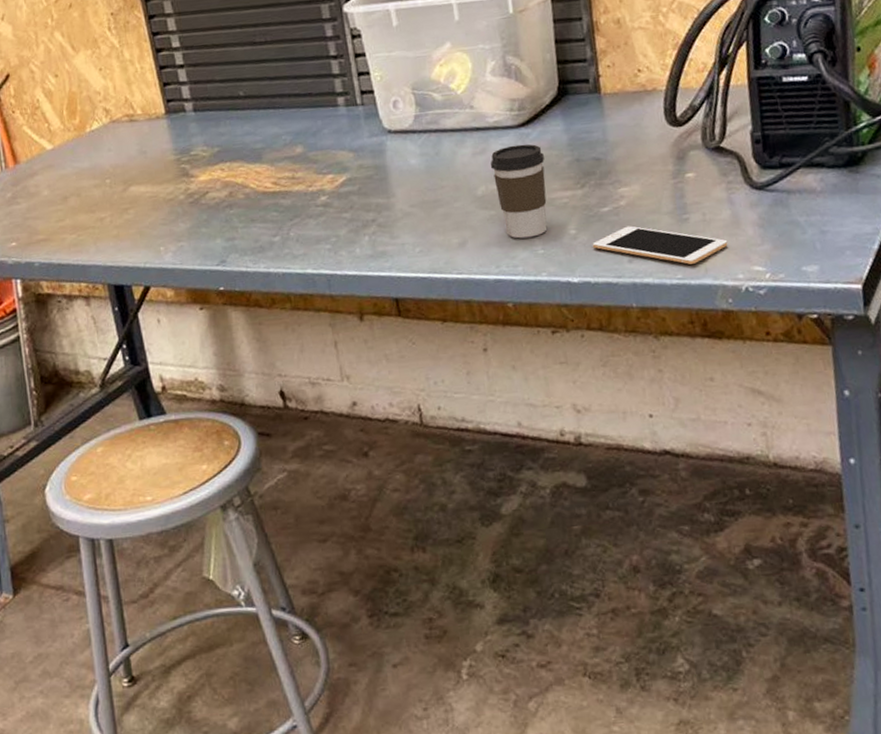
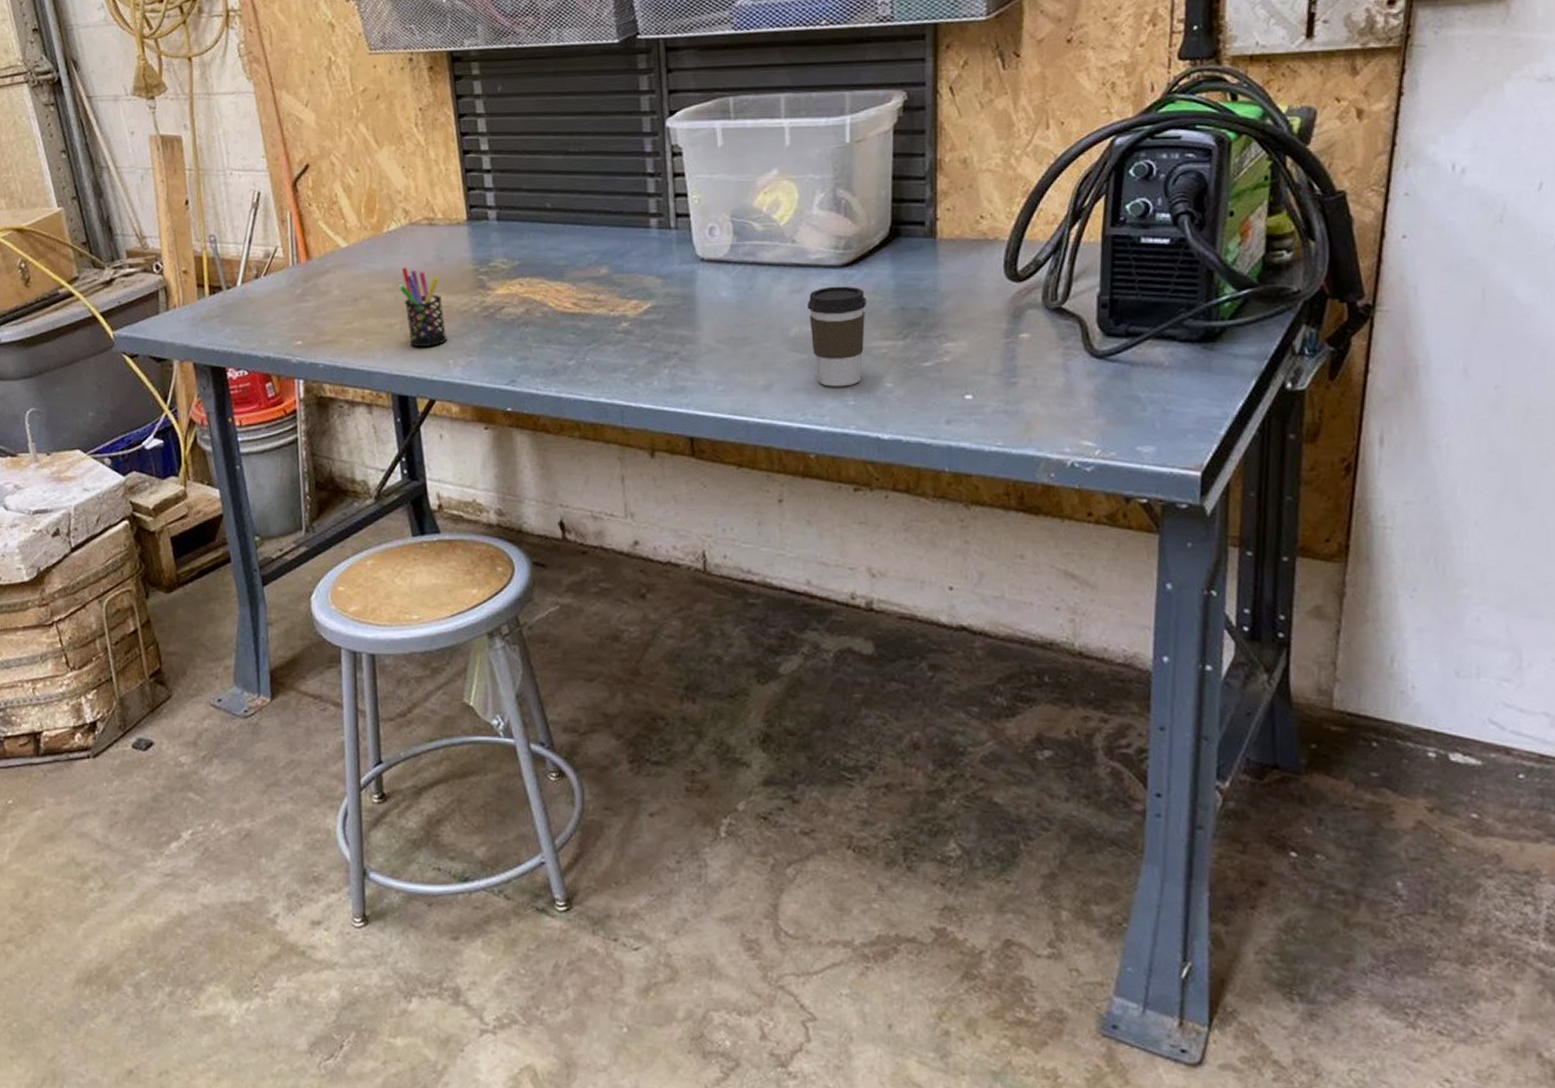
pen holder: none [107,163,157,238] -> present [400,267,447,348]
cell phone: present [592,225,728,264] -> none [908,384,1058,432]

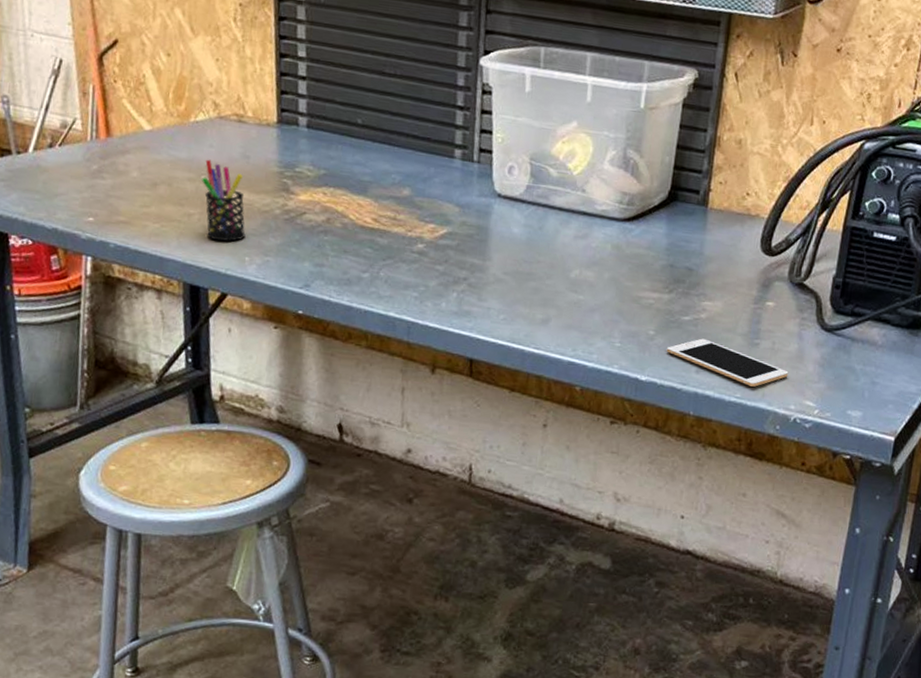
coffee cup: present [807,286,866,387] -> none [588,237,641,329]
cell phone: none [908,384,1058,432] -> present [666,338,789,387]

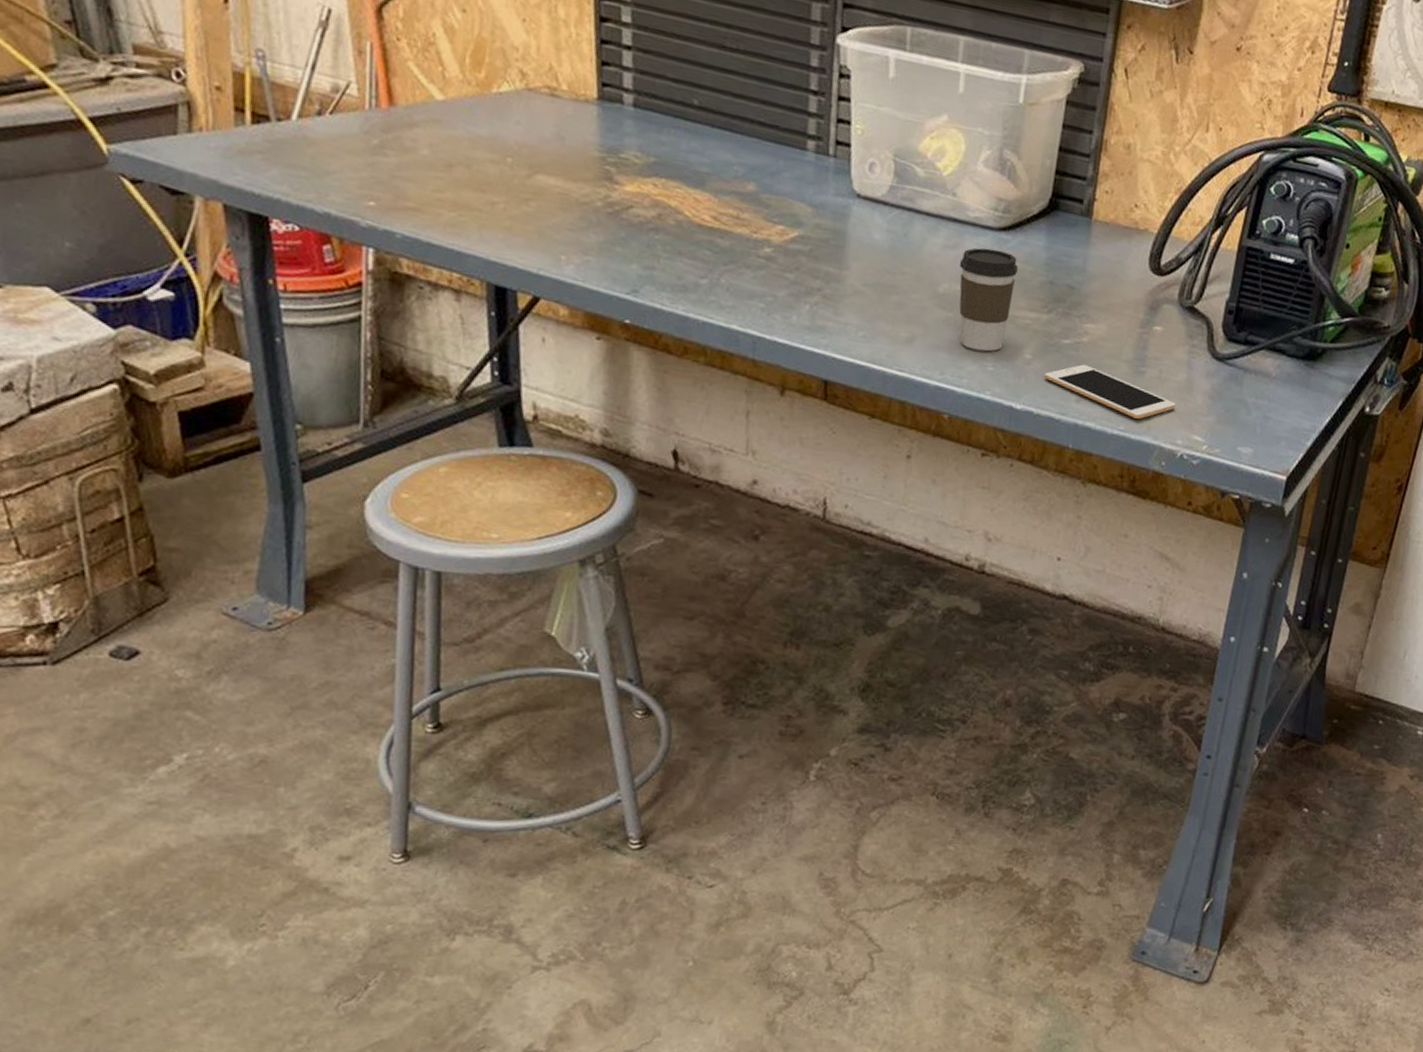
pen holder: present [202,159,246,242] -> none [507,138,561,237]
coffee cup: none [588,237,641,329] -> present [959,248,1018,352]

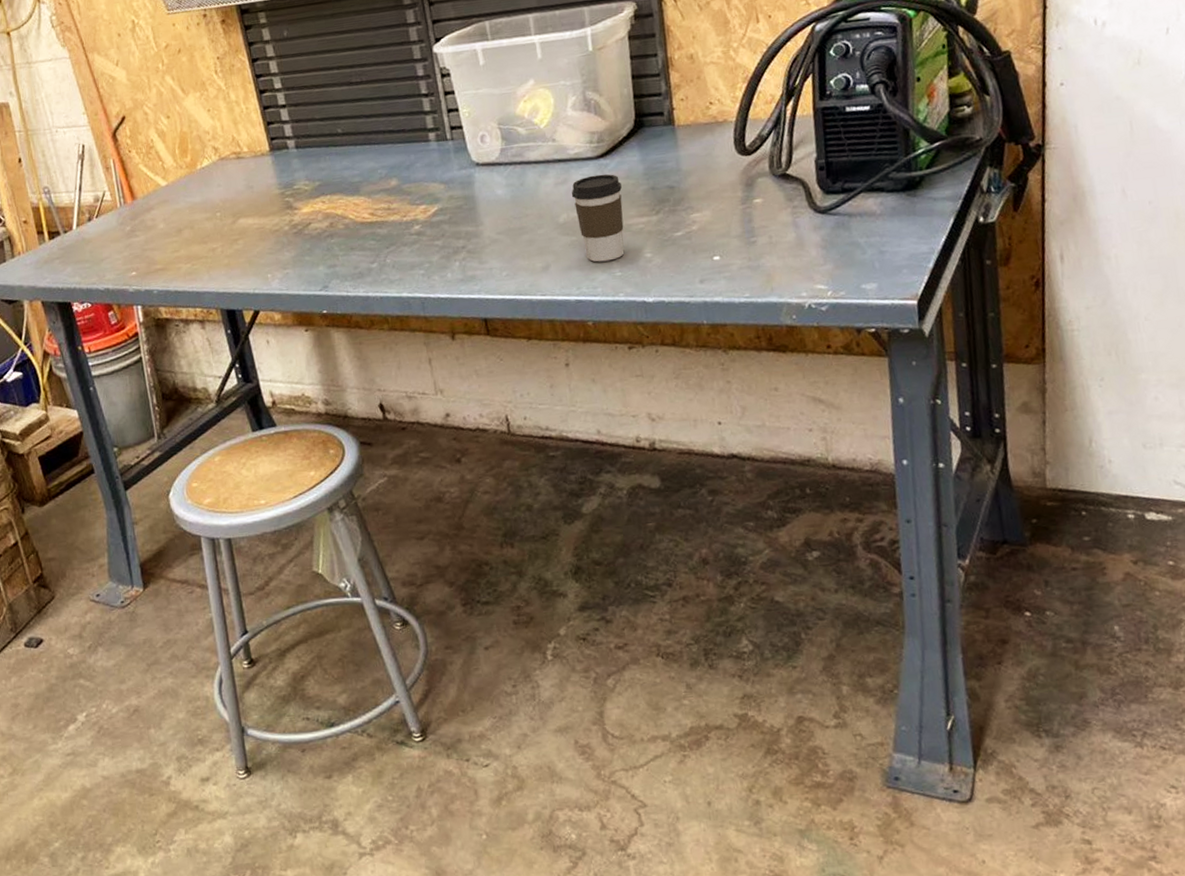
cell phone: present [1044,364,1176,419] -> none [666,248,793,284]

